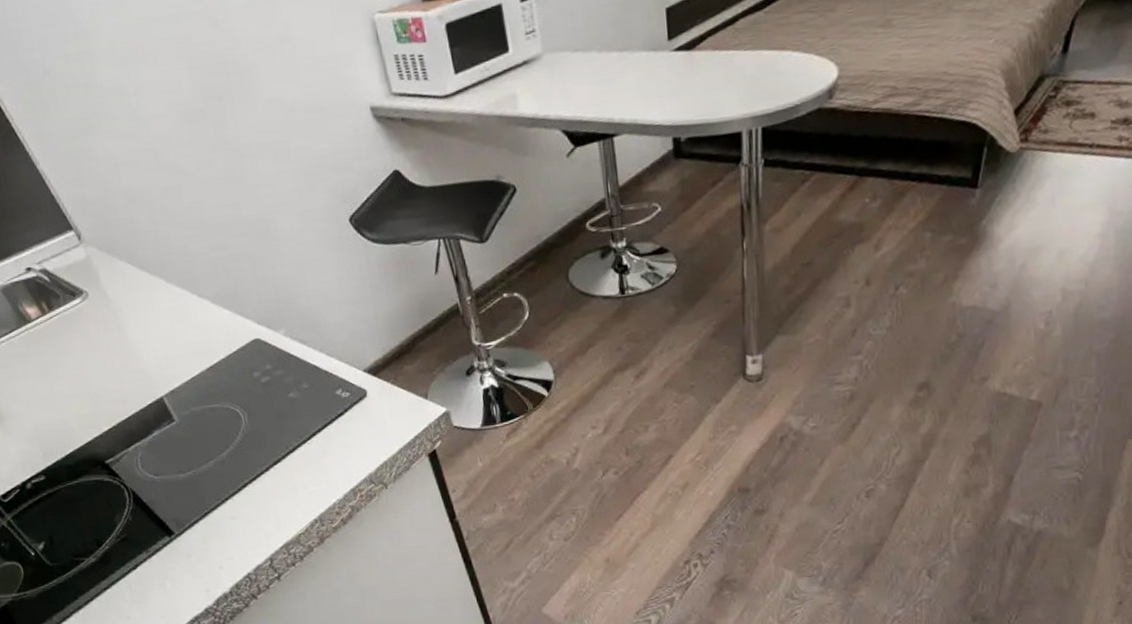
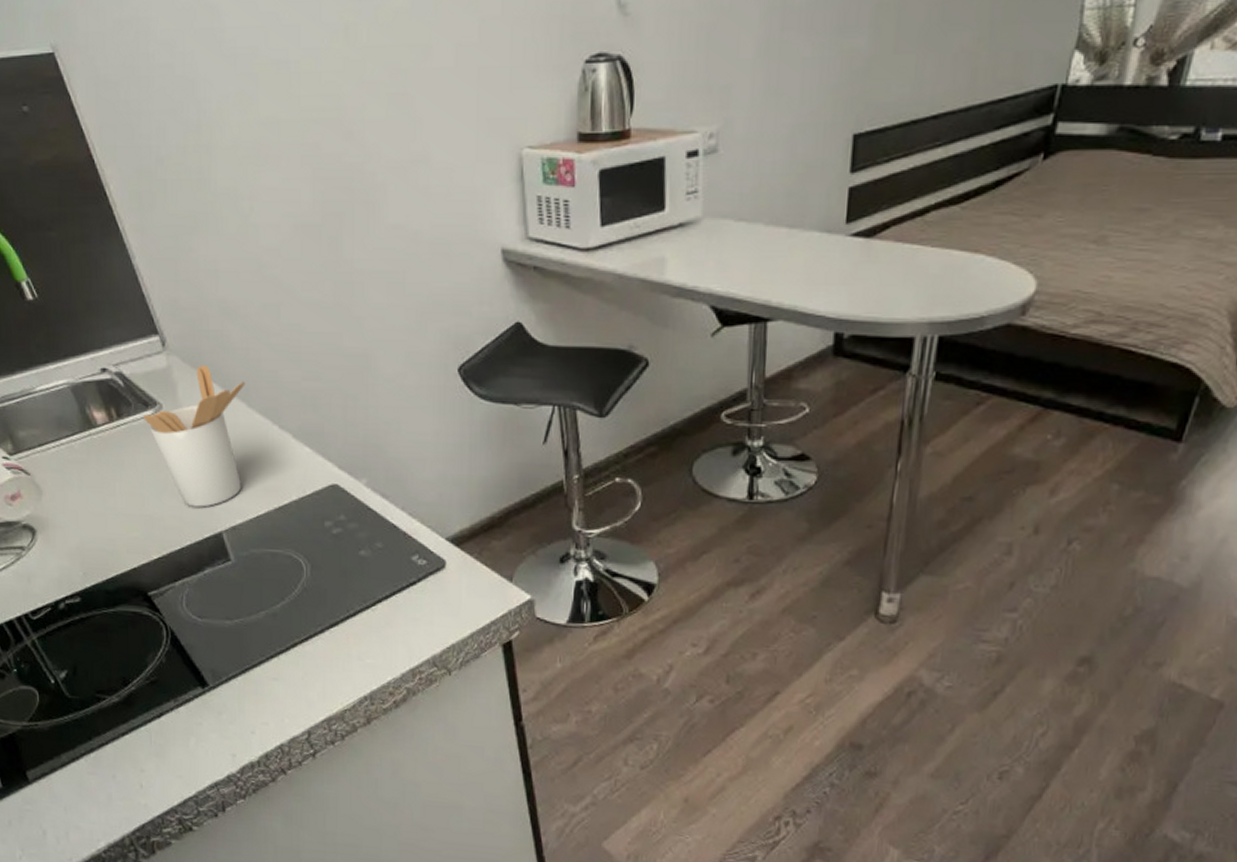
utensil holder: none [73,250,174,379] -> present [143,365,245,507]

